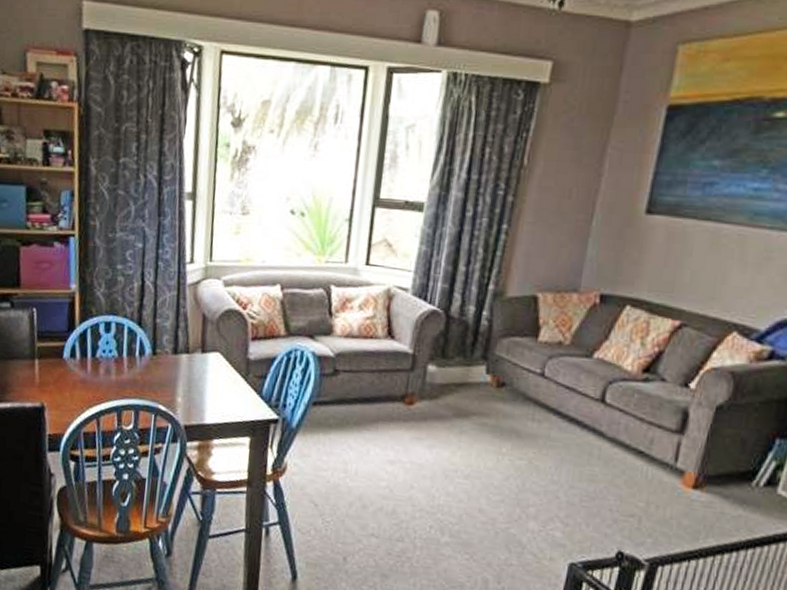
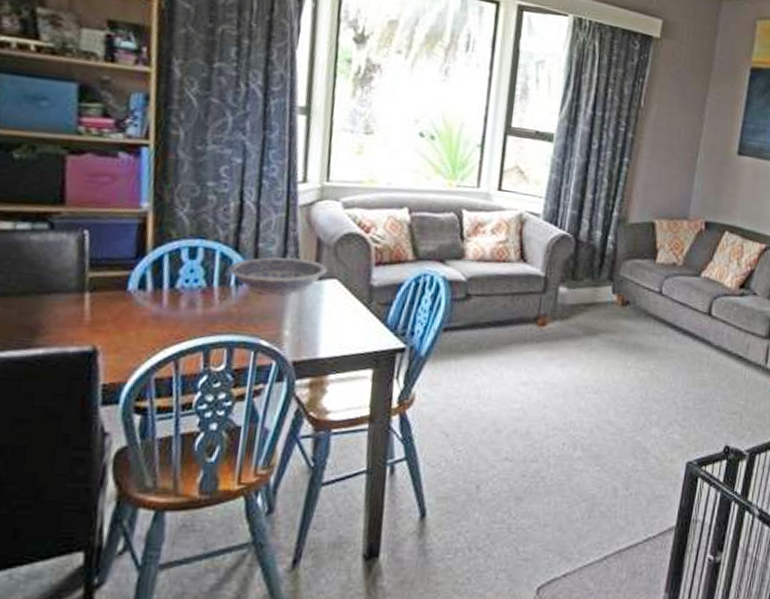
bowl: none [133,331,212,365] -> present [227,257,328,295]

